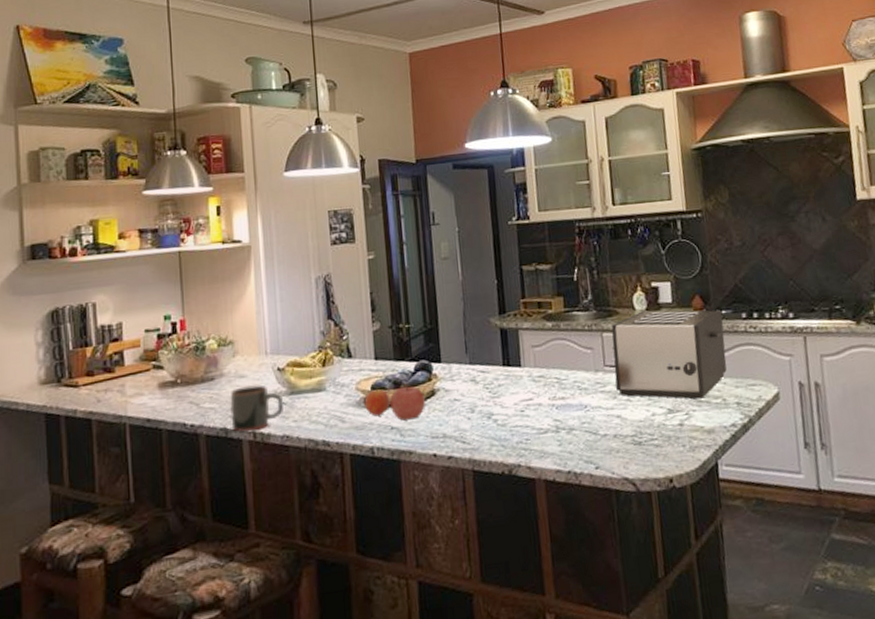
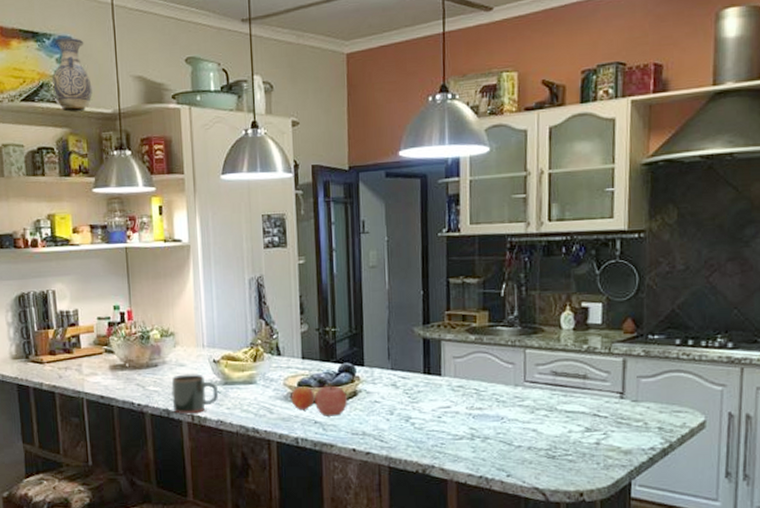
vase: none [99,39,145,114] -> present [52,37,92,113]
toaster: present [611,309,727,400] -> none [534,330,655,421]

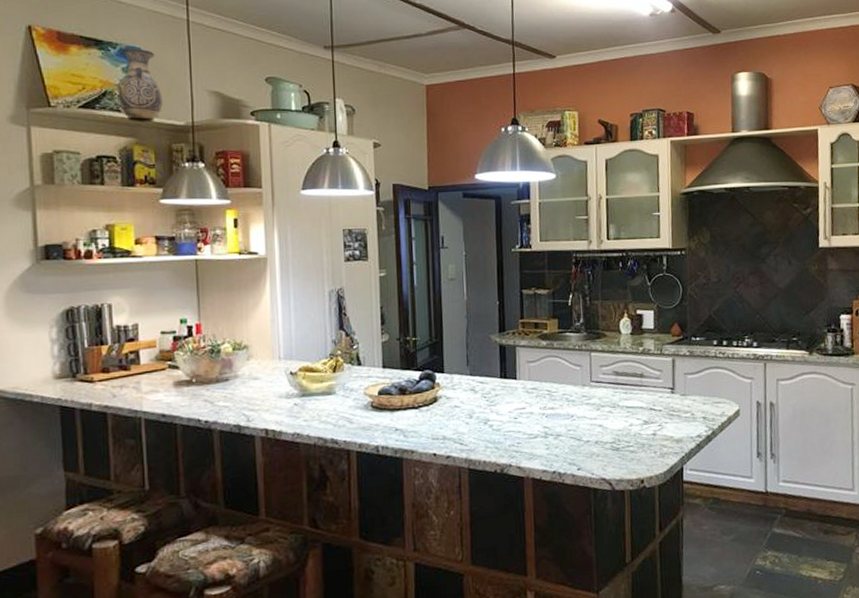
mug: present [170,374,219,414] -> none [242,386,296,429]
fruit: present [291,384,315,411] -> none [371,392,396,419]
fruit: present [315,383,348,417] -> none [395,390,429,423]

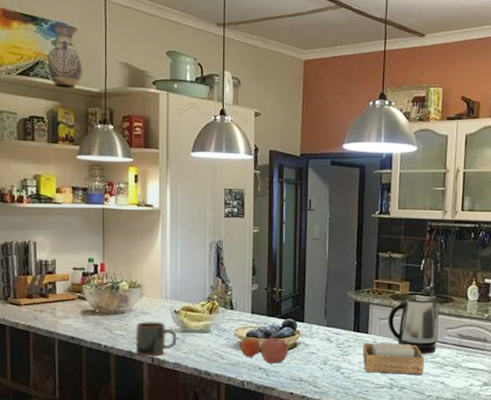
mug: none [242,386,296,429] -> present [134,321,177,356]
fruit: none [371,392,396,419] -> present [240,335,261,358]
fruit: none [395,390,429,423] -> present [260,335,289,364]
napkin holder: none [511,387,580,423] -> present [362,343,424,374]
kettle: none [537,334,593,396] -> present [388,296,441,354]

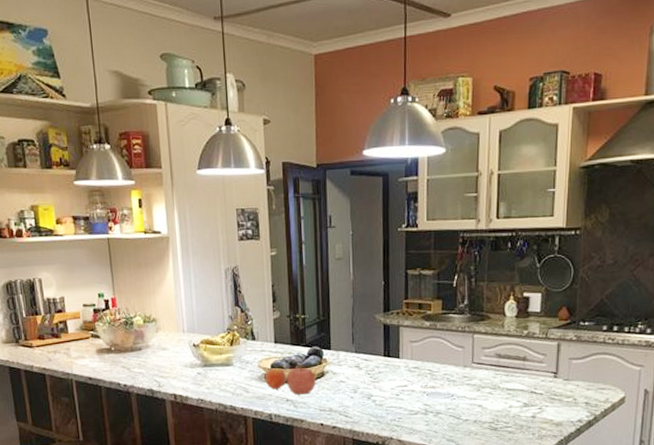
vase: present [46,24,82,89] -> none [29,29,70,106]
mug: present [134,321,177,356] -> none [154,357,199,393]
napkin holder: present [362,343,424,374] -> none [394,366,460,399]
kettle: present [388,296,441,354] -> none [420,315,476,377]

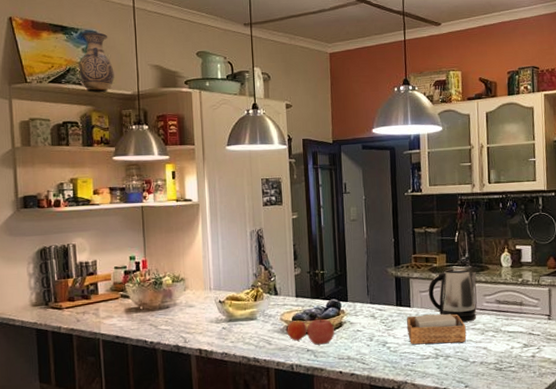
vase: none [29,29,70,106] -> present [78,32,114,93]
napkin holder: none [394,366,460,399] -> present [406,314,467,345]
kettle: none [420,315,476,377] -> present [428,267,477,322]

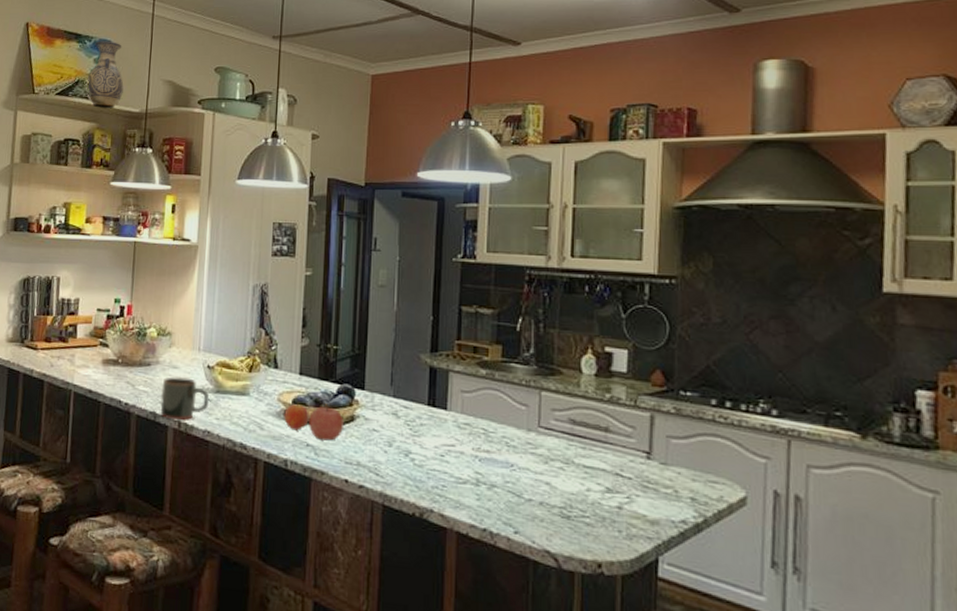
mug: none [180,313,224,349] -> present [160,377,210,420]
napkin holder: present [406,314,467,345] -> none [439,422,522,470]
kettle: present [428,267,477,322] -> none [473,364,544,443]

